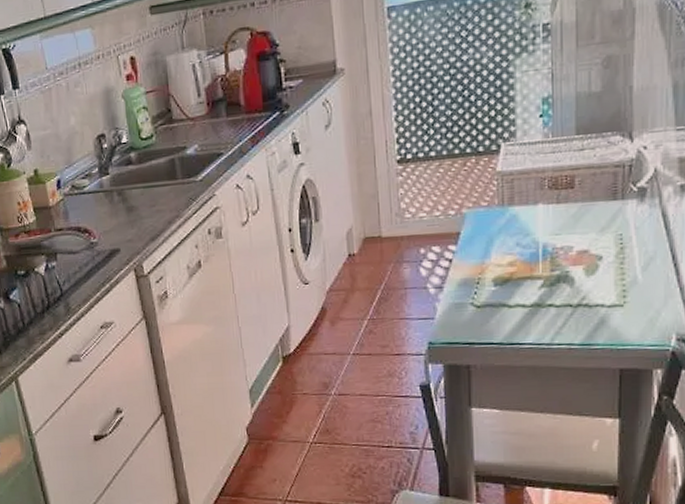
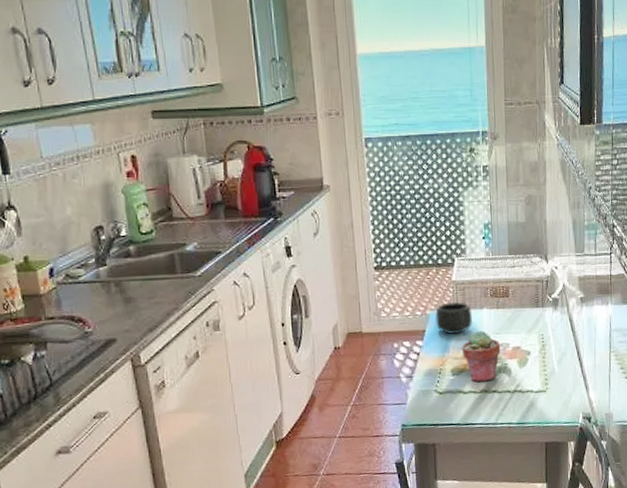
mug: none [473,197,522,236] -> present [435,302,472,334]
potted succulent: none [507,231,561,294] -> present [461,330,501,383]

